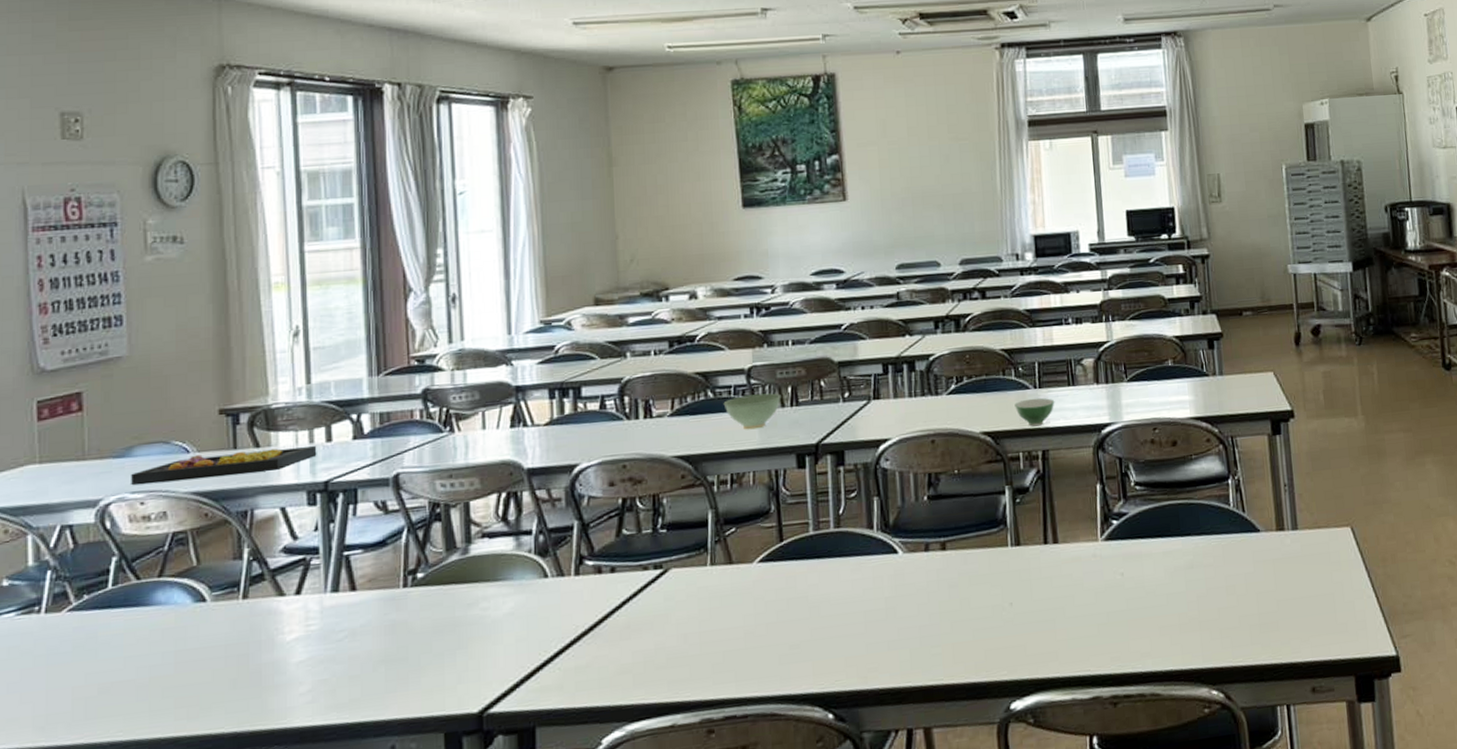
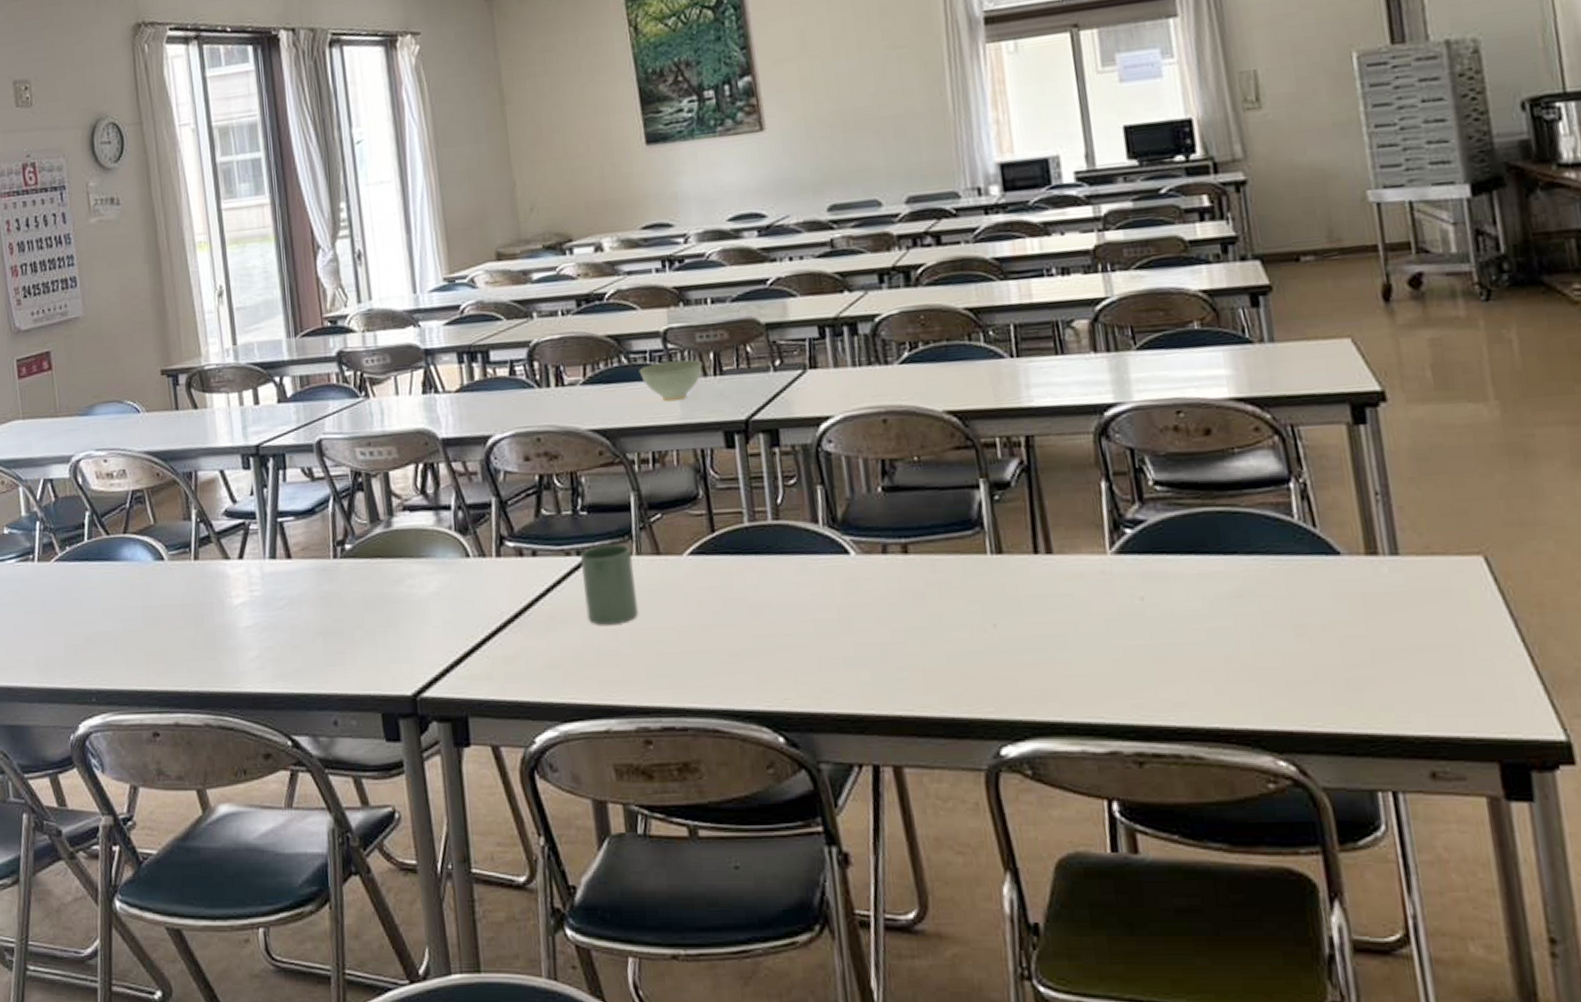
food tray: present [131,446,317,485] -> none [94,409,247,442]
mug: none [657,556,709,630] -> present [580,544,639,625]
bowl: present [1014,398,1055,427] -> none [986,369,1039,406]

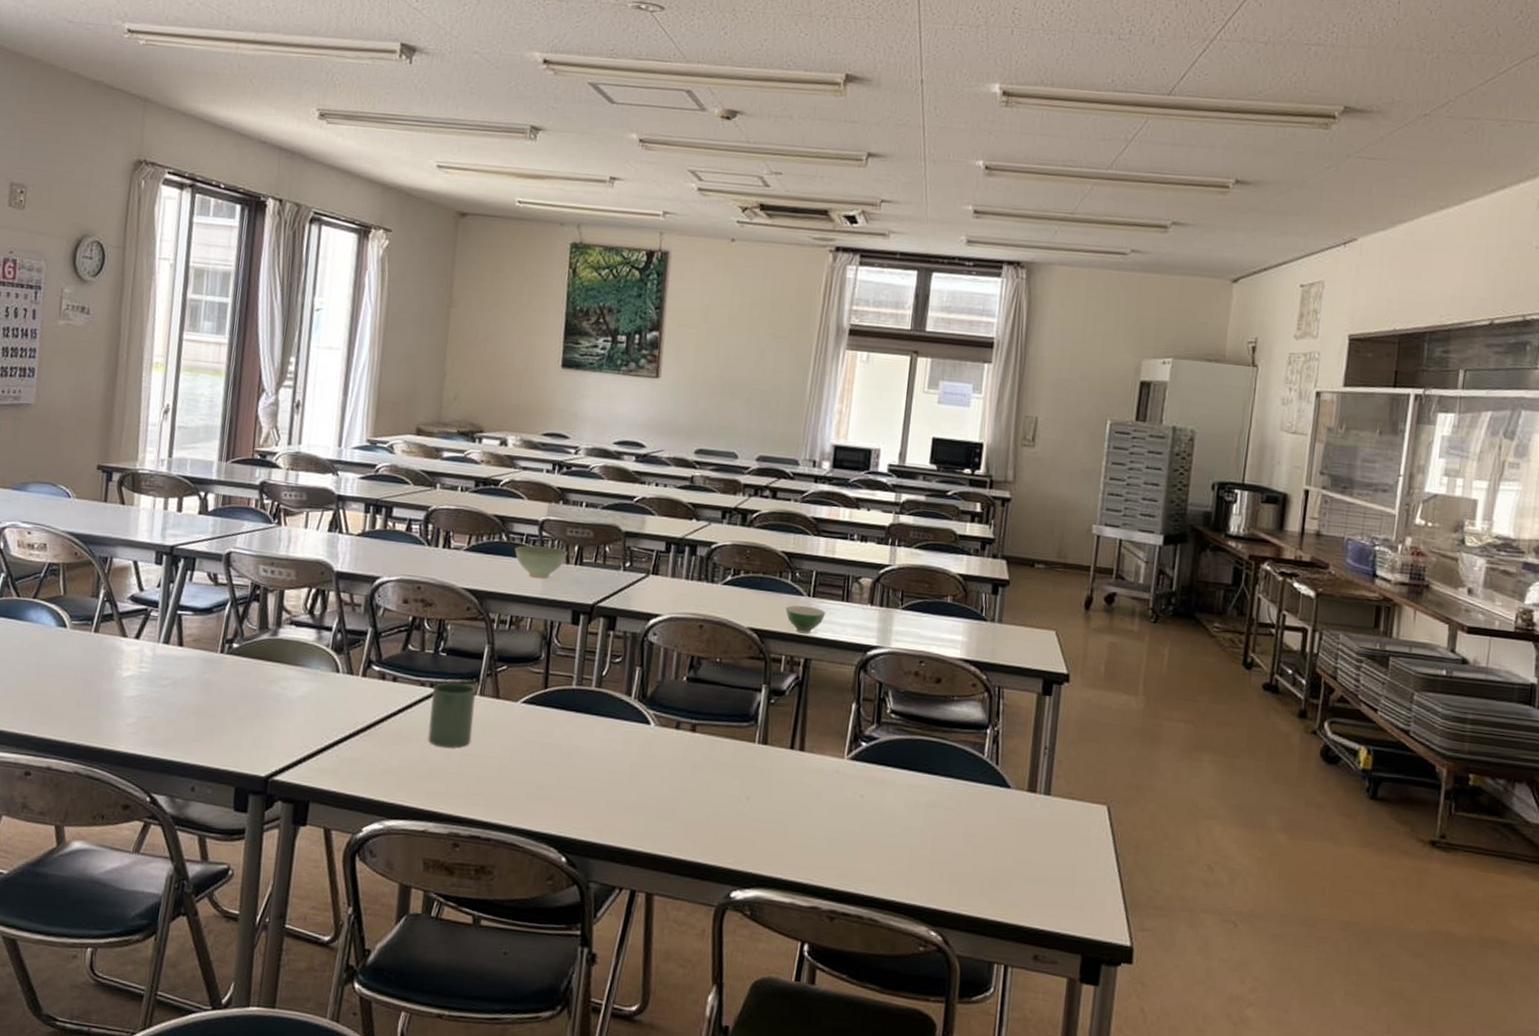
bowl: none [986,369,1039,406] -> present [785,605,826,634]

